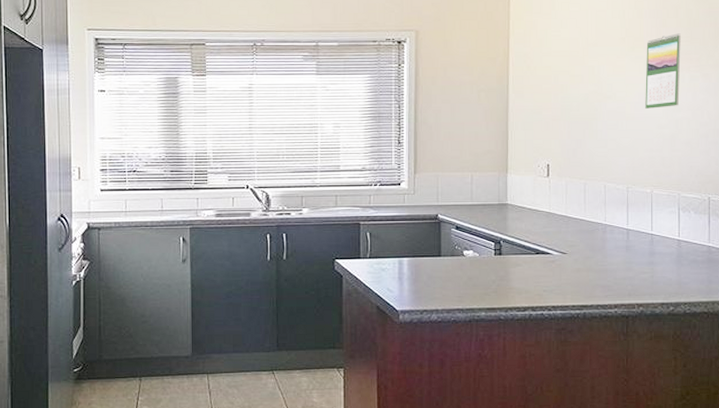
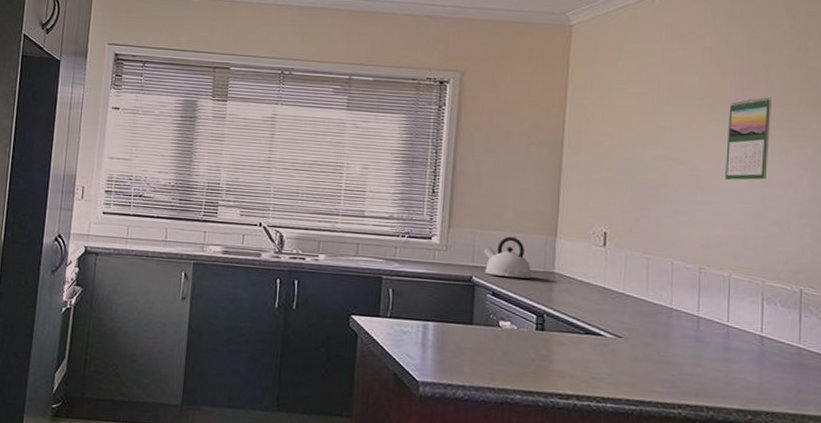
kettle: none [446,176,489,212] -> present [484,236,532,279]

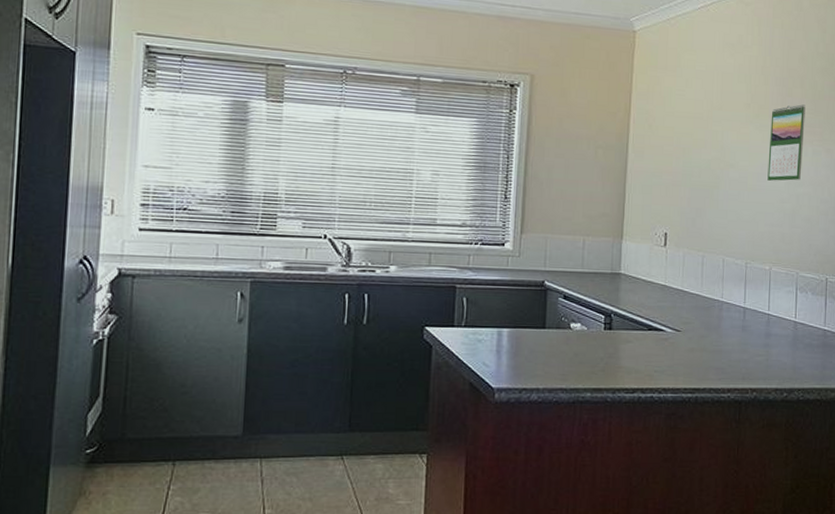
kettle: present [484,236,532,279] -> none [555,240,601,280]

